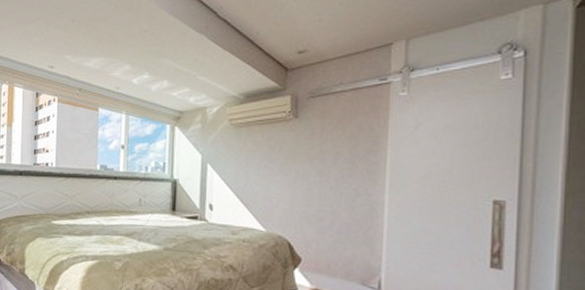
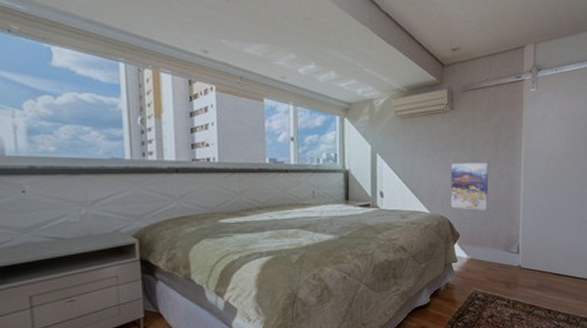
wall art: none [291,177,342,233] -> present [451,163,489,210]

